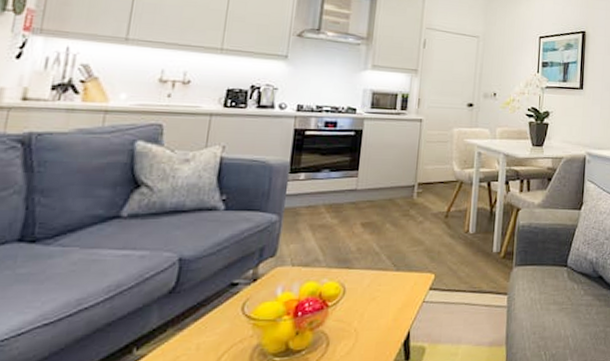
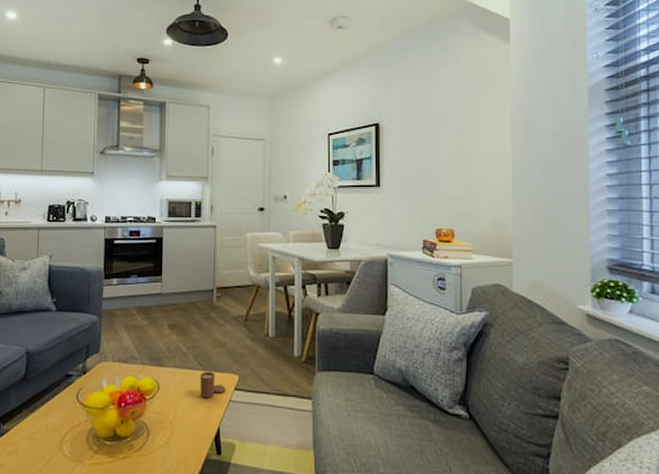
candle: none [391,272,420,301] -> present [200,372,226,399]

